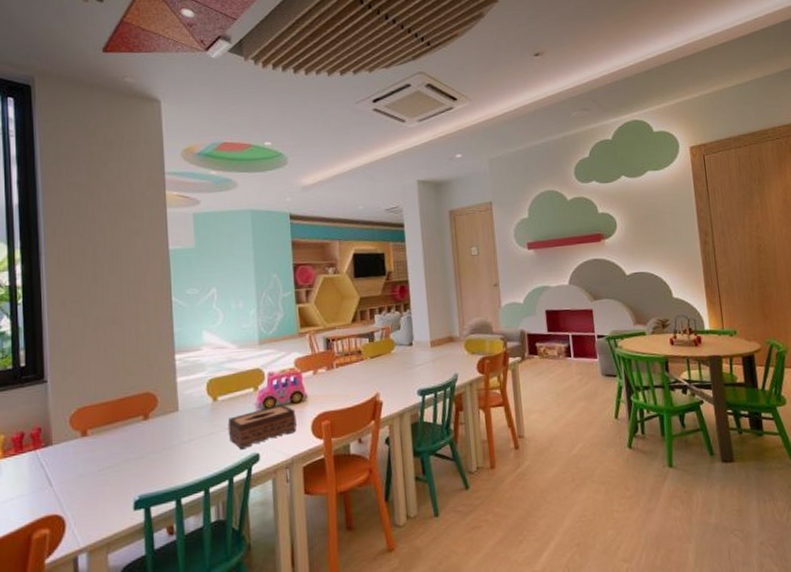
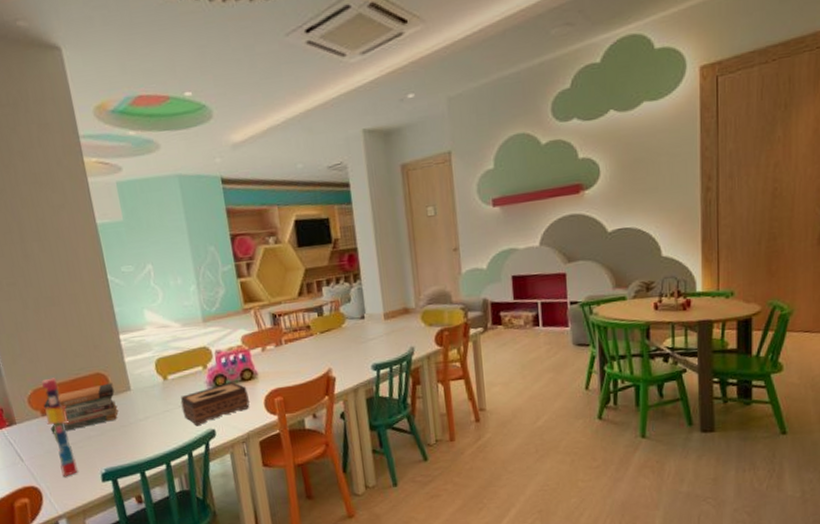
toy blocks: none [84,396,110,504] -> present [41,377,78,477]
book stack: none [85,403,162,457] -> present [43,383,119,434]

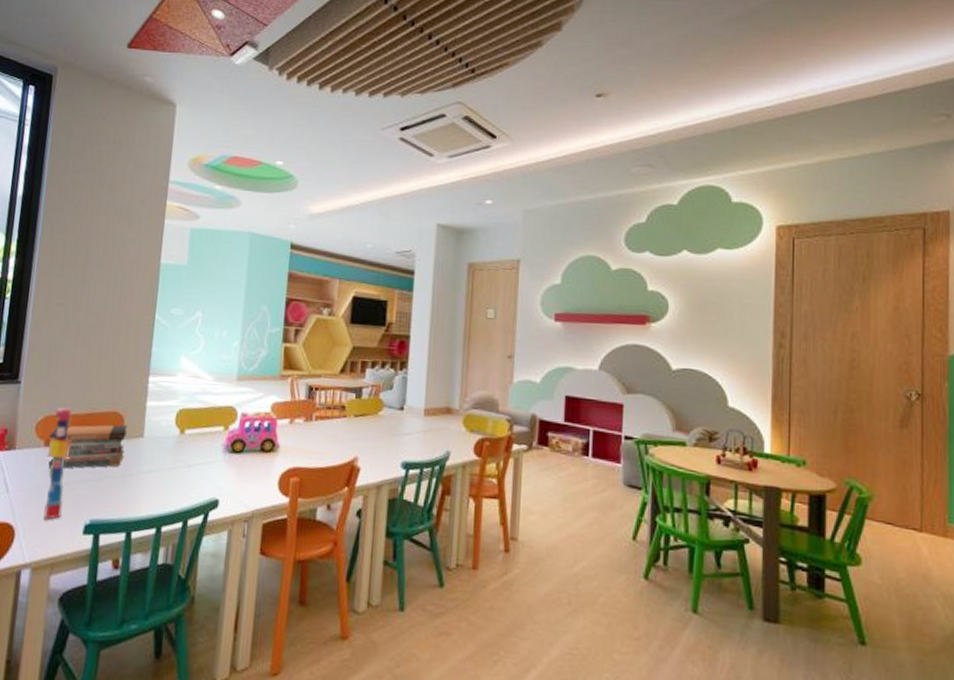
tissue box: present [180,381,250,426] -> none [190,449,264,492]

